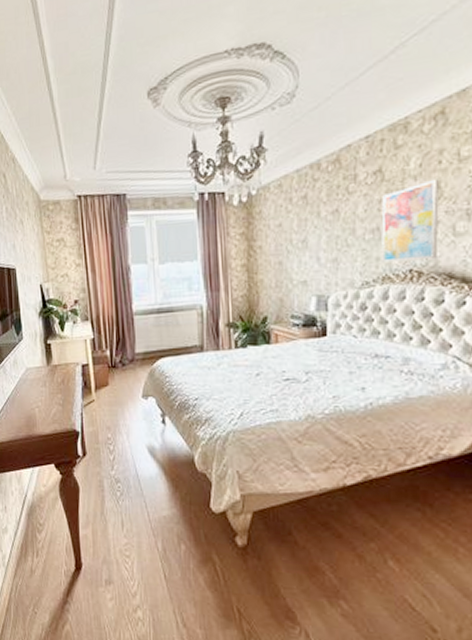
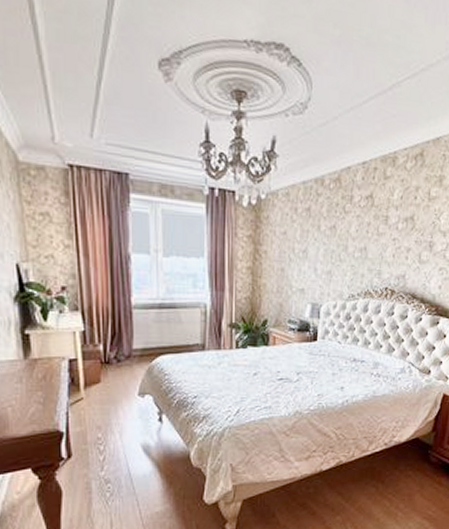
wall art: present [381,179,439,263] -> none [366,212,413,281]

